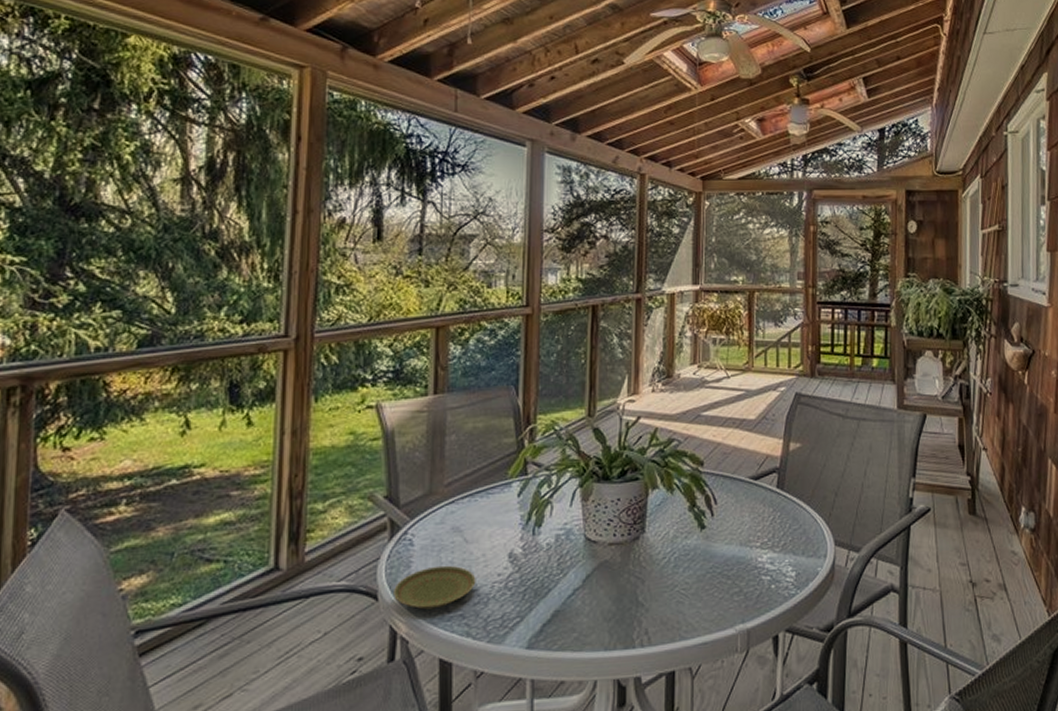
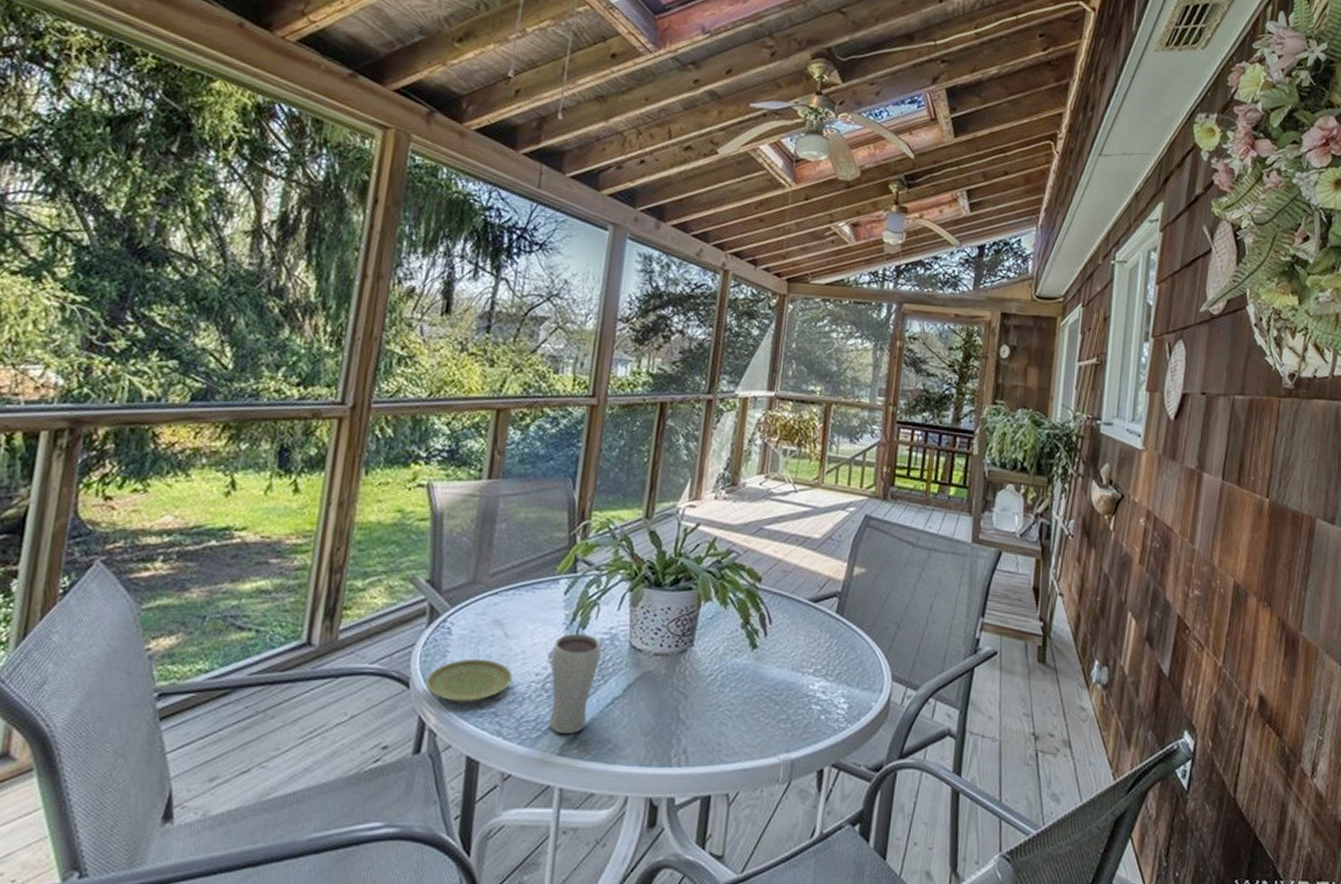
drinking glass: none [511,531,558,628] -> present [549,633,601,734]

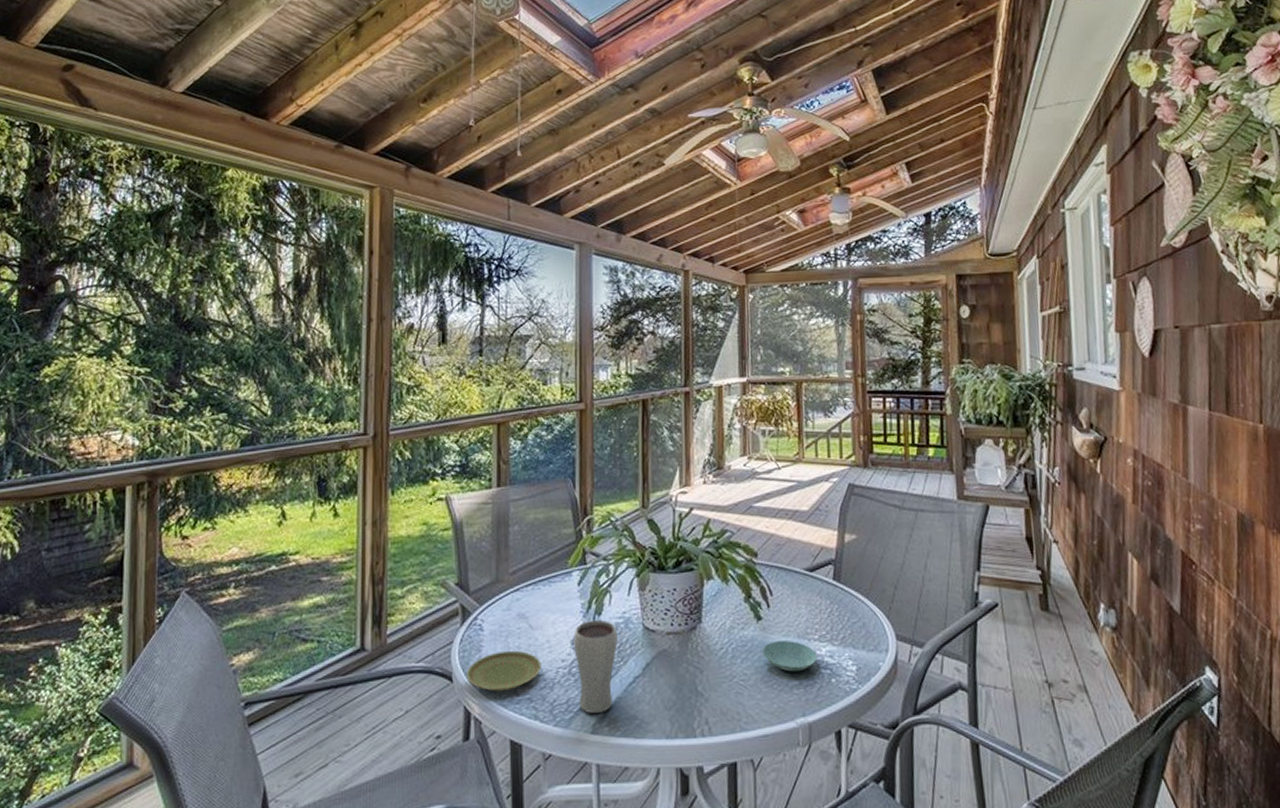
saucer: none [753,672,809,706] -> present [762,641,817,672]

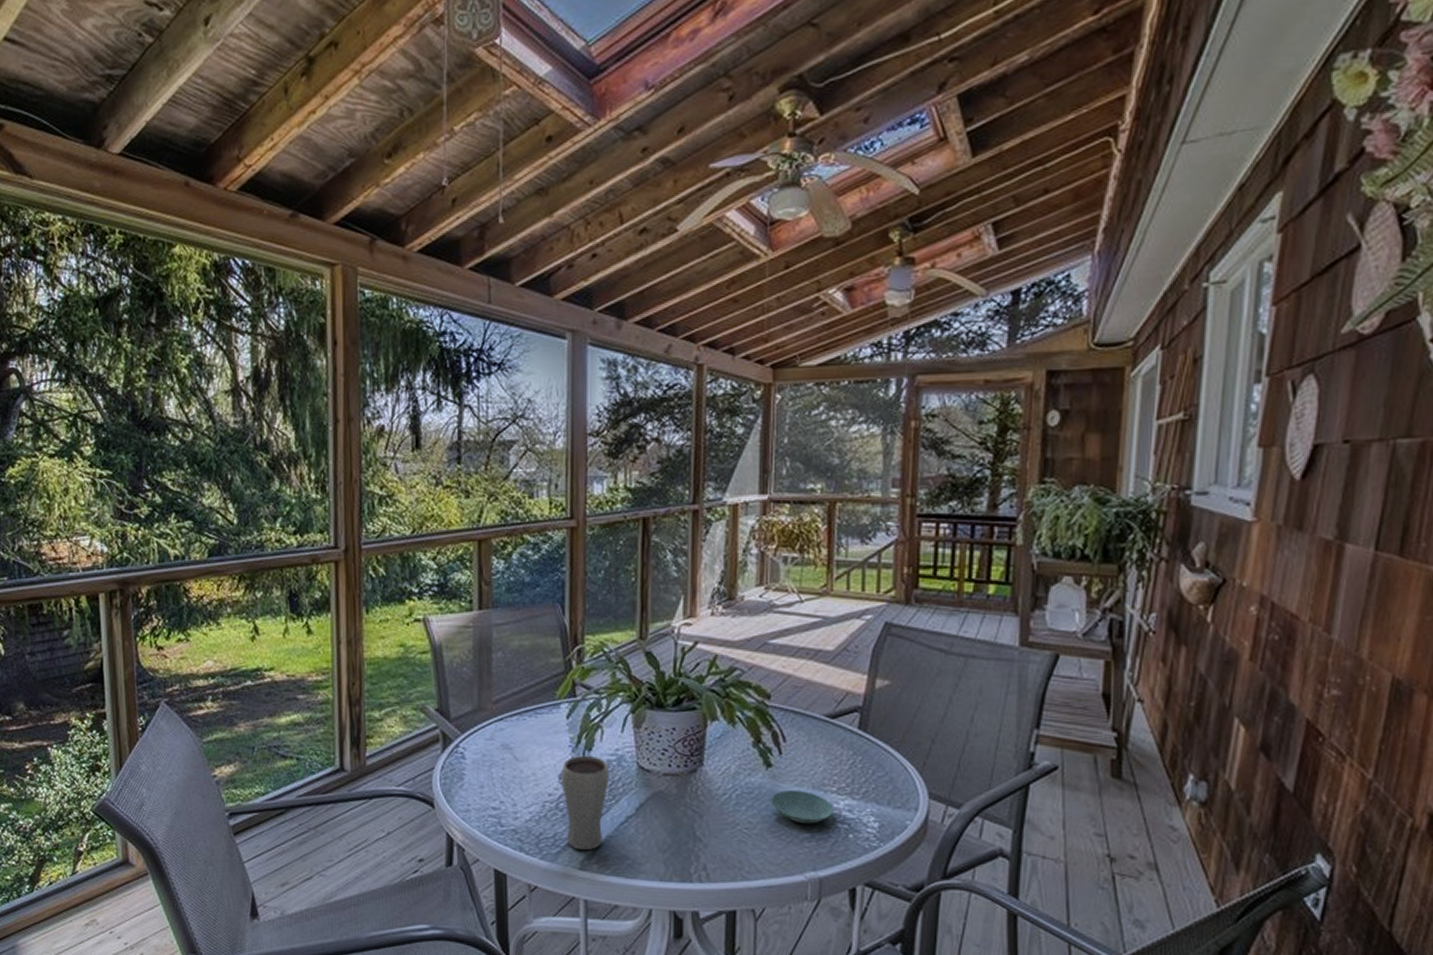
plate: present [467,650,542,692] -> none [449,780,527,822]

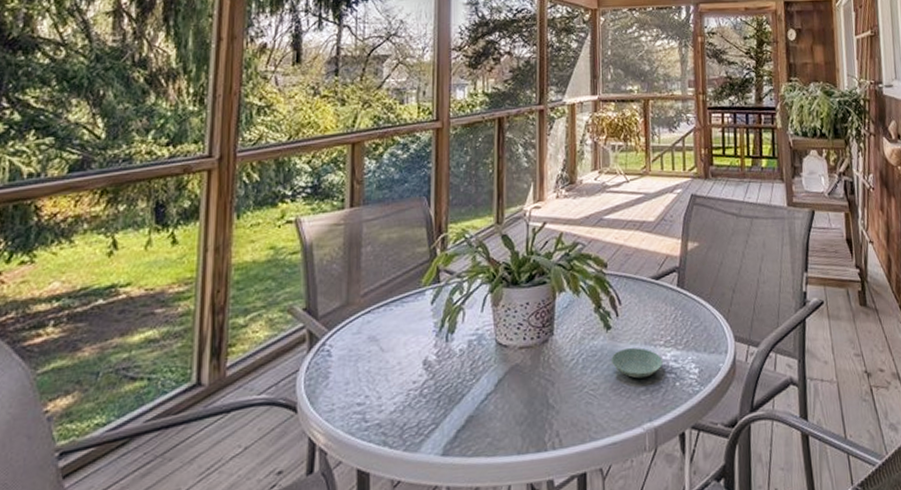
drinking glass: present [561,755,609,850] -> none [426,337,470,435]

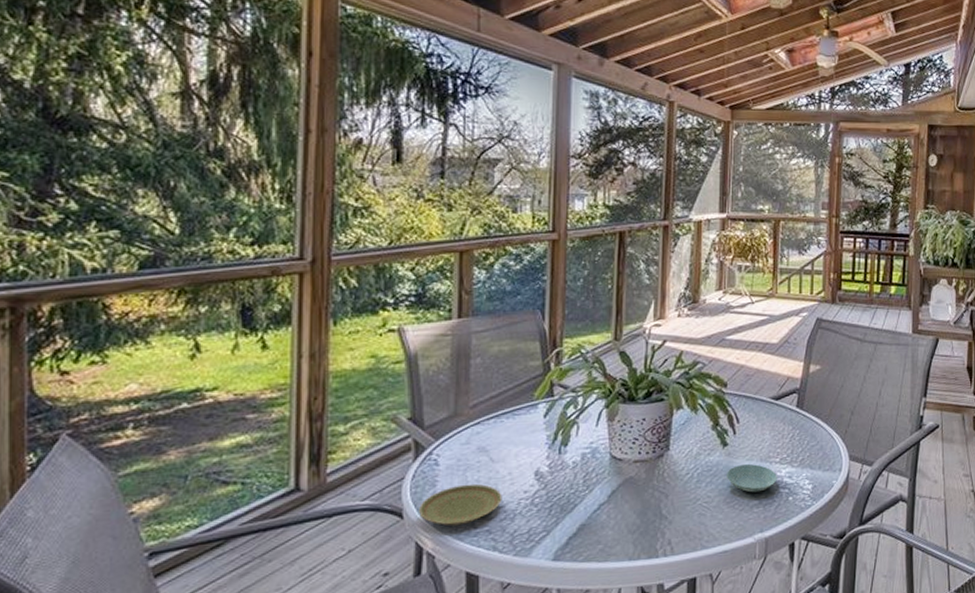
plate: none [312,374,392,420] -> present [419,483,502,526]

